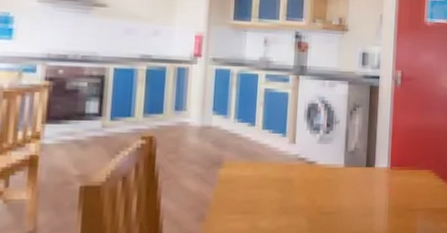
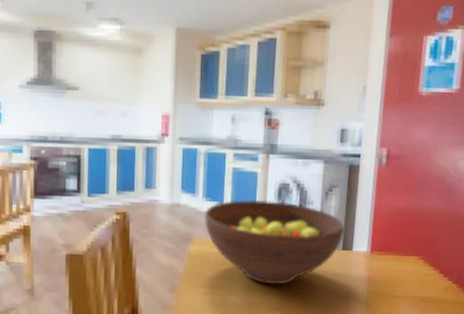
fruit bowl: none [235,120,367,206] -> present [203,199,344,285]

